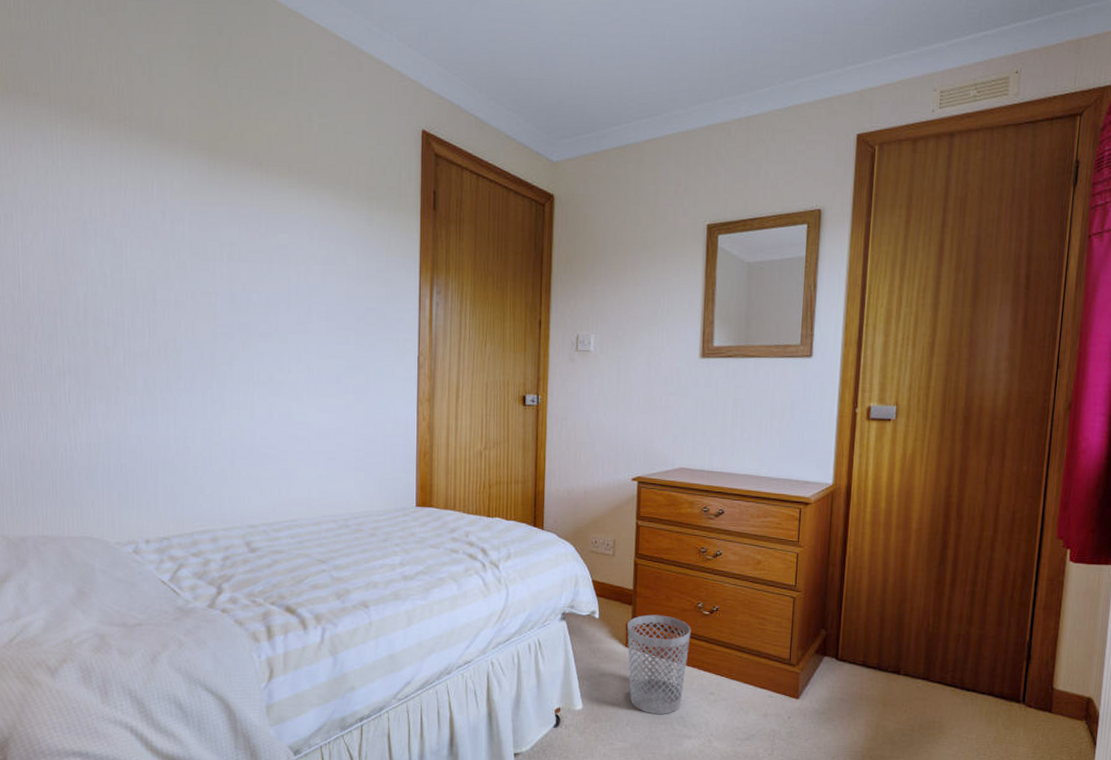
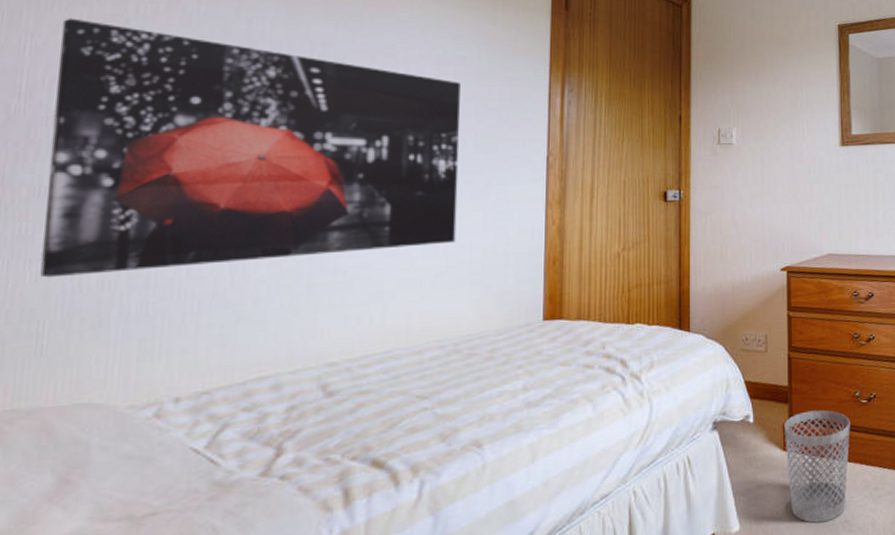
wall art: none [40,221,344,438] -> present [40,18,461,278]

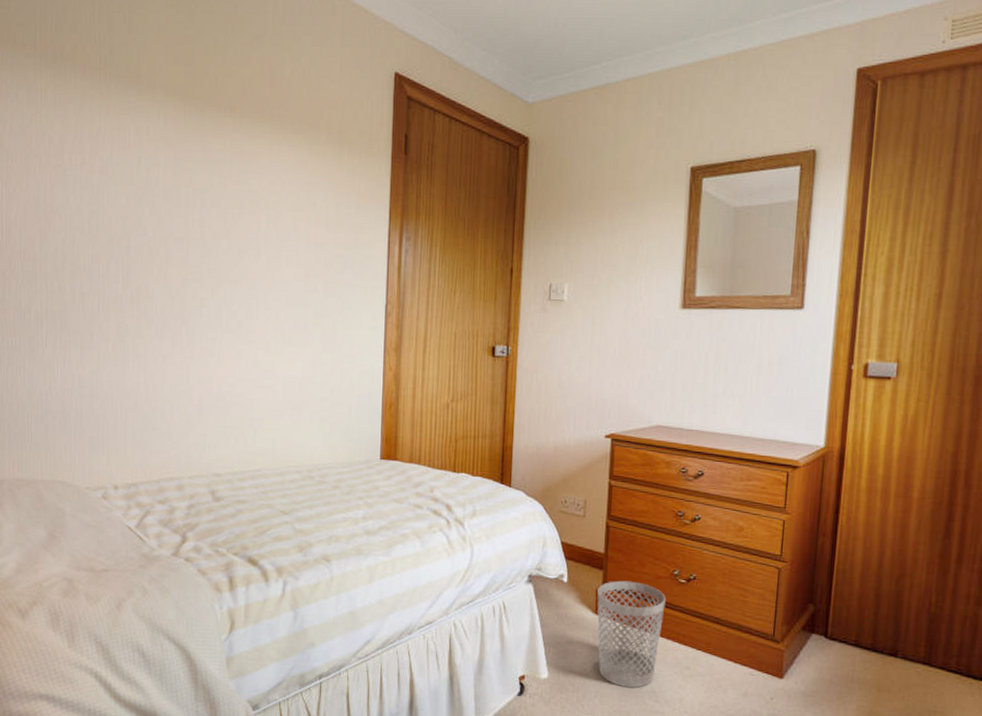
wall art: present [40,18,461,278] -> none [23,168,312,382]

